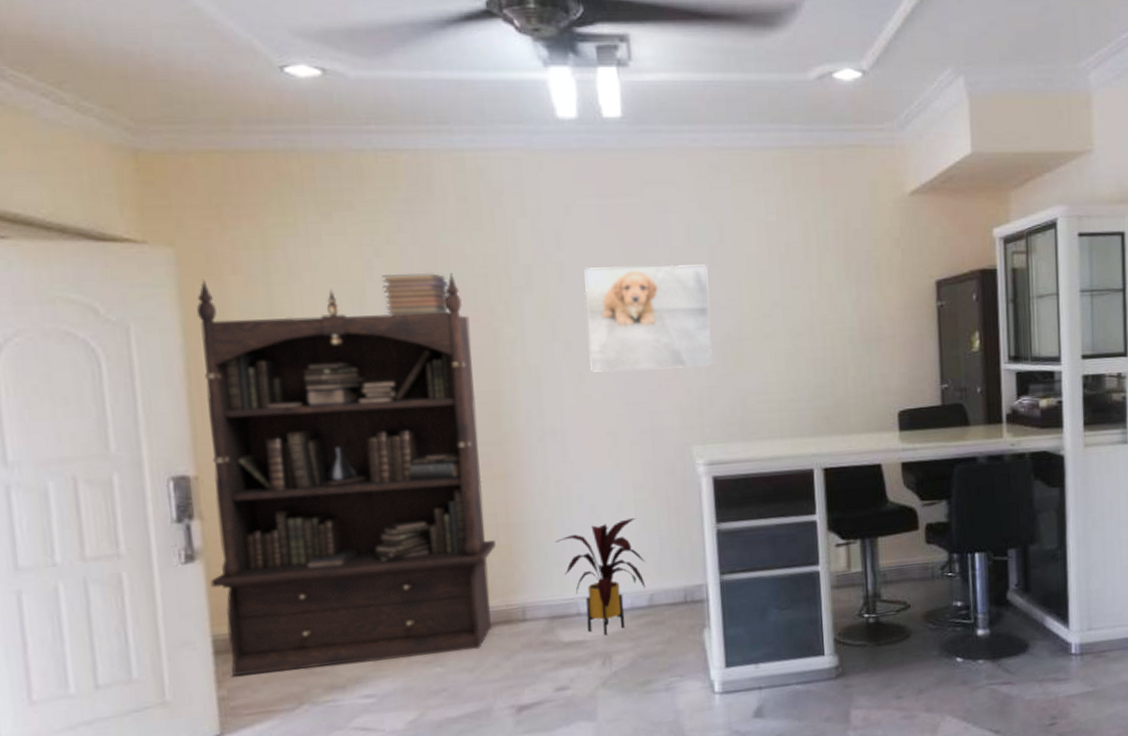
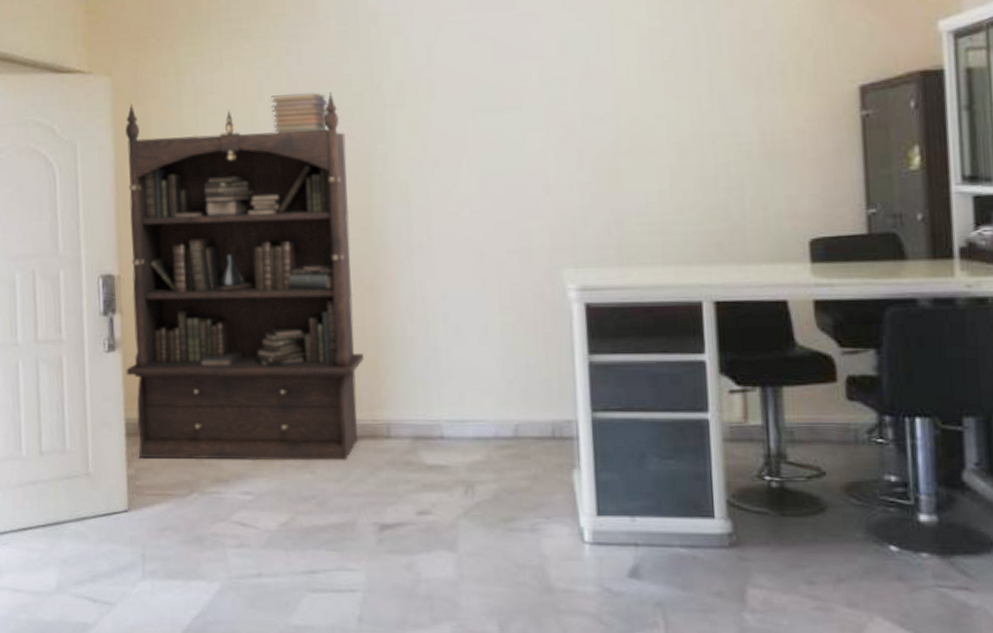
house plant: present [555,518,646,635] -> none [420,342,511,462]
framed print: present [584,264,713,373] -> none [454,75,587,189]

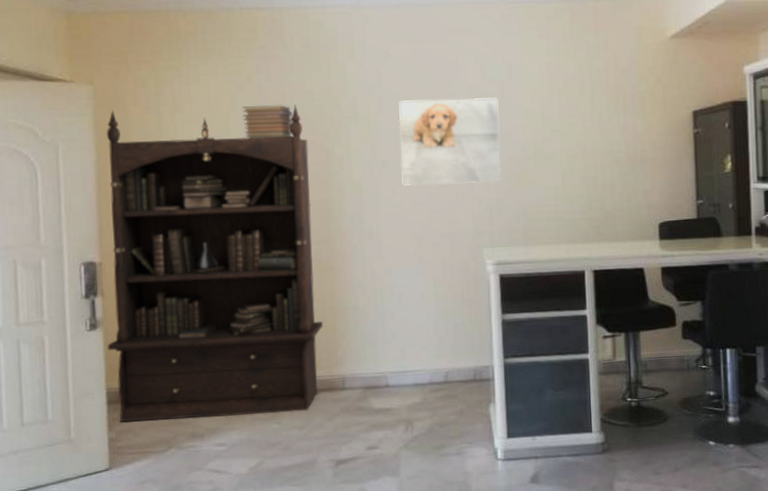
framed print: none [454,75,587,189] -> present [399,97,501,186]

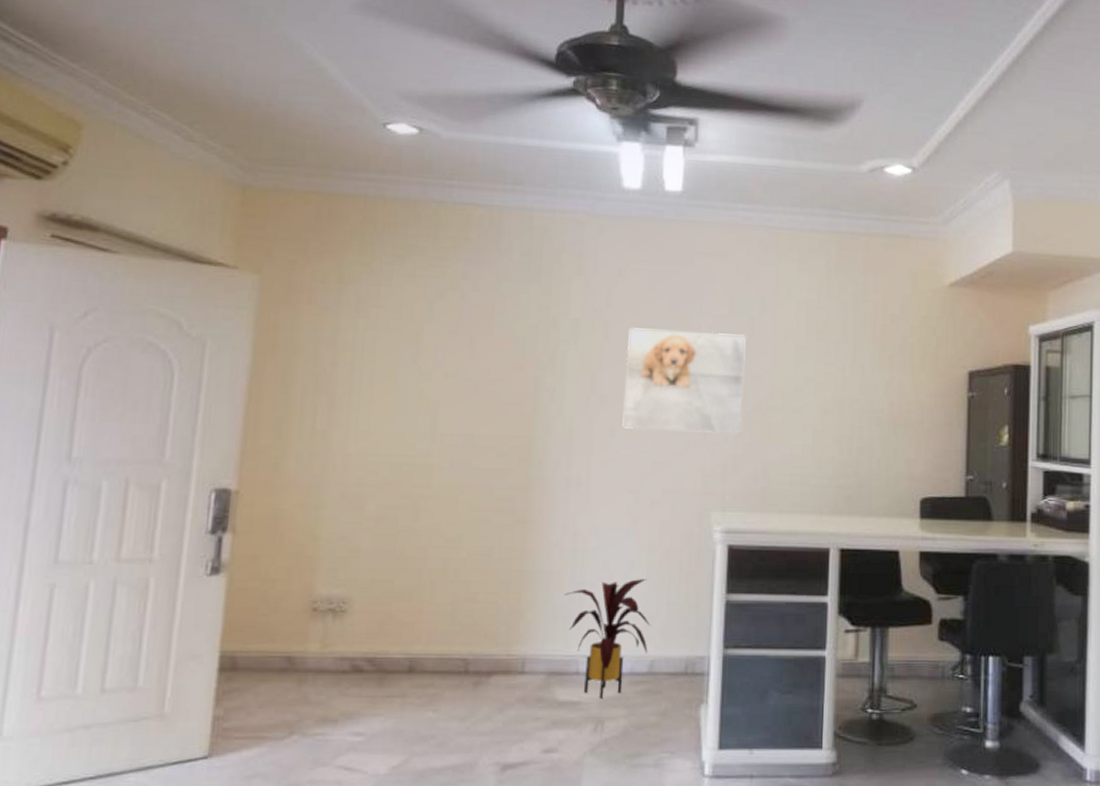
bookcase: present [106,104,323,422] -> none [229,305,515,699]
book stack: present [242,105,293,139] -> none [438,317,500,359]
house plant: none [370,307,442,405] -> present [564,579,651,698]

